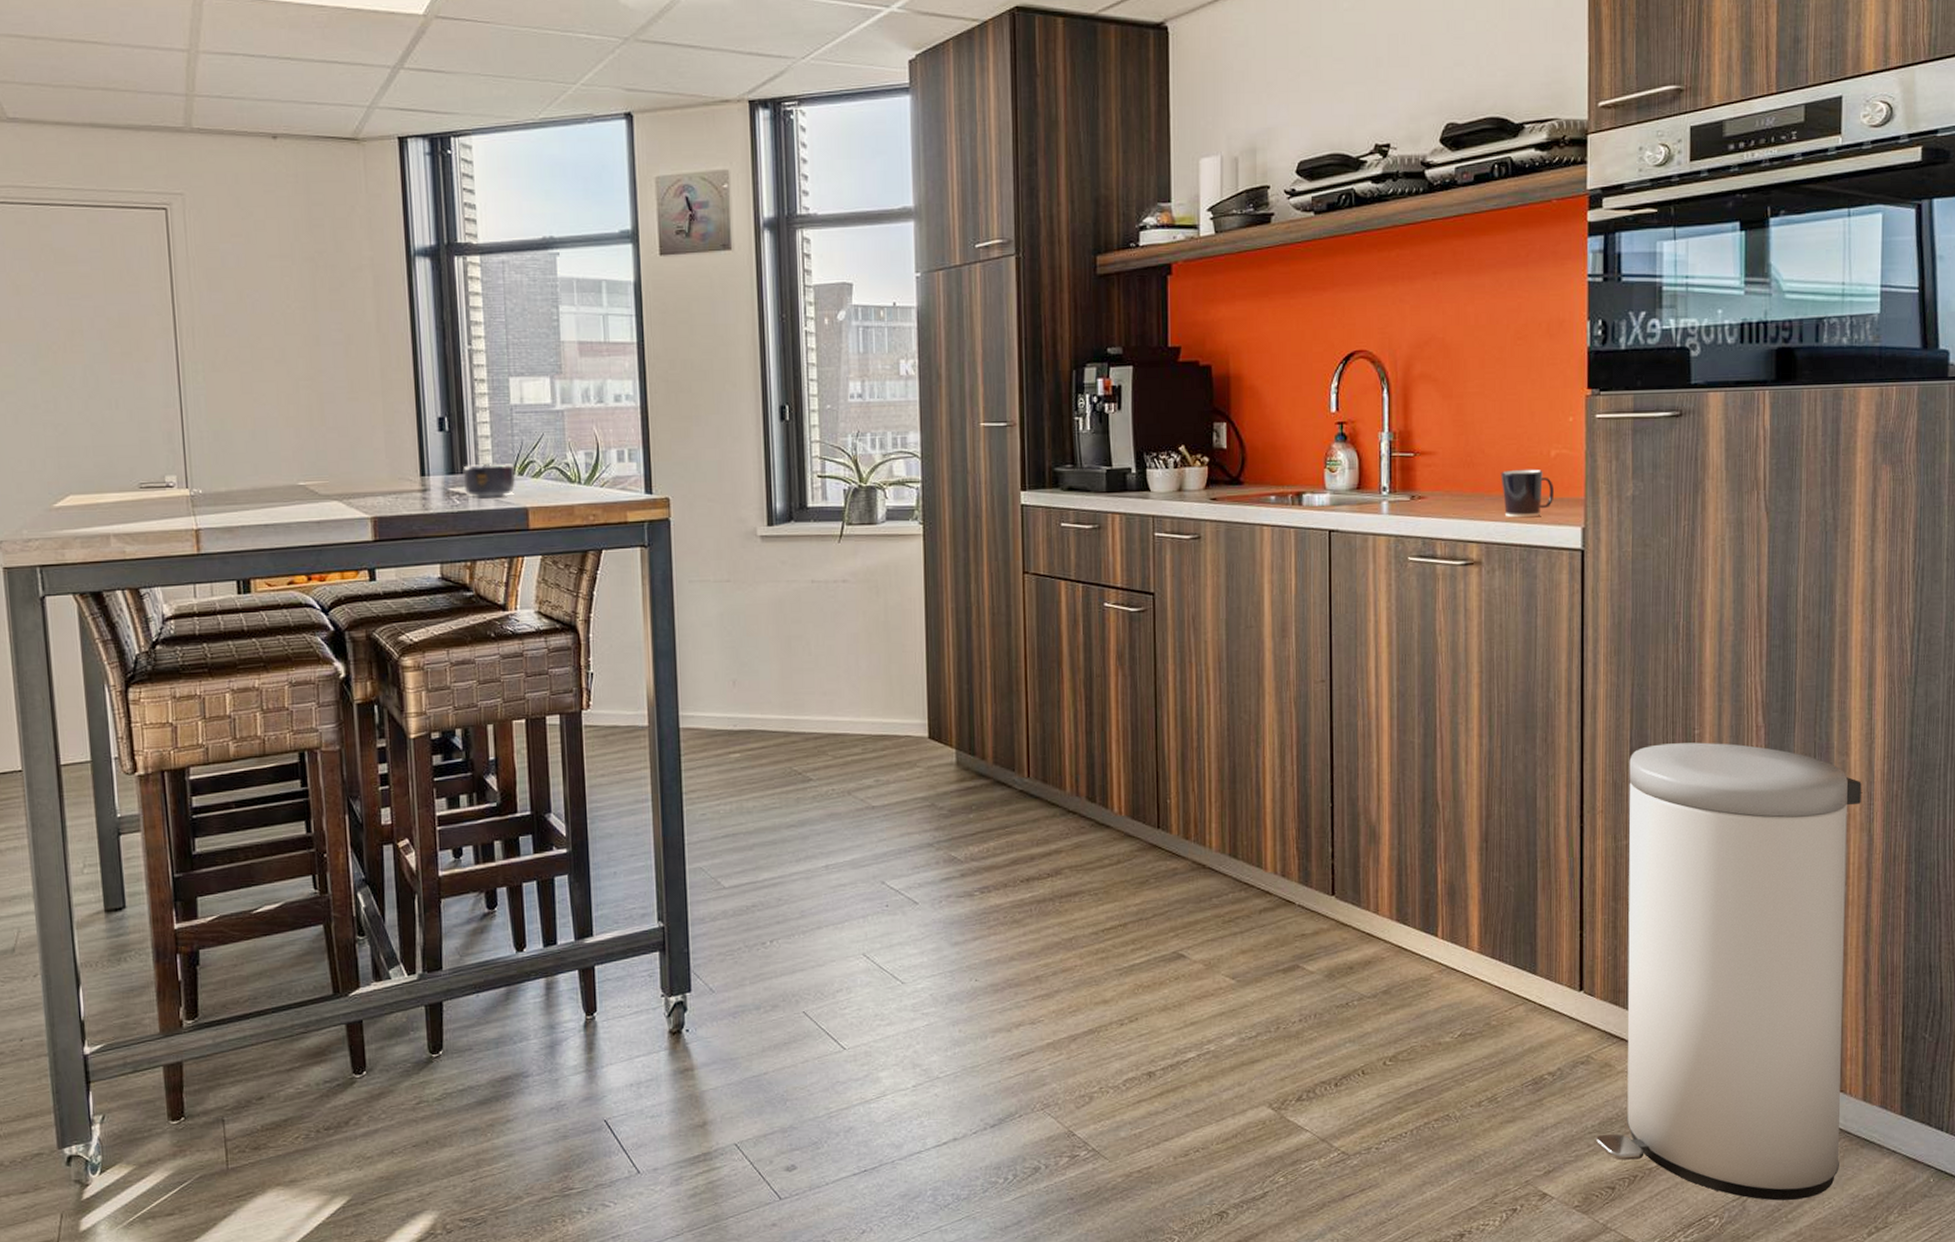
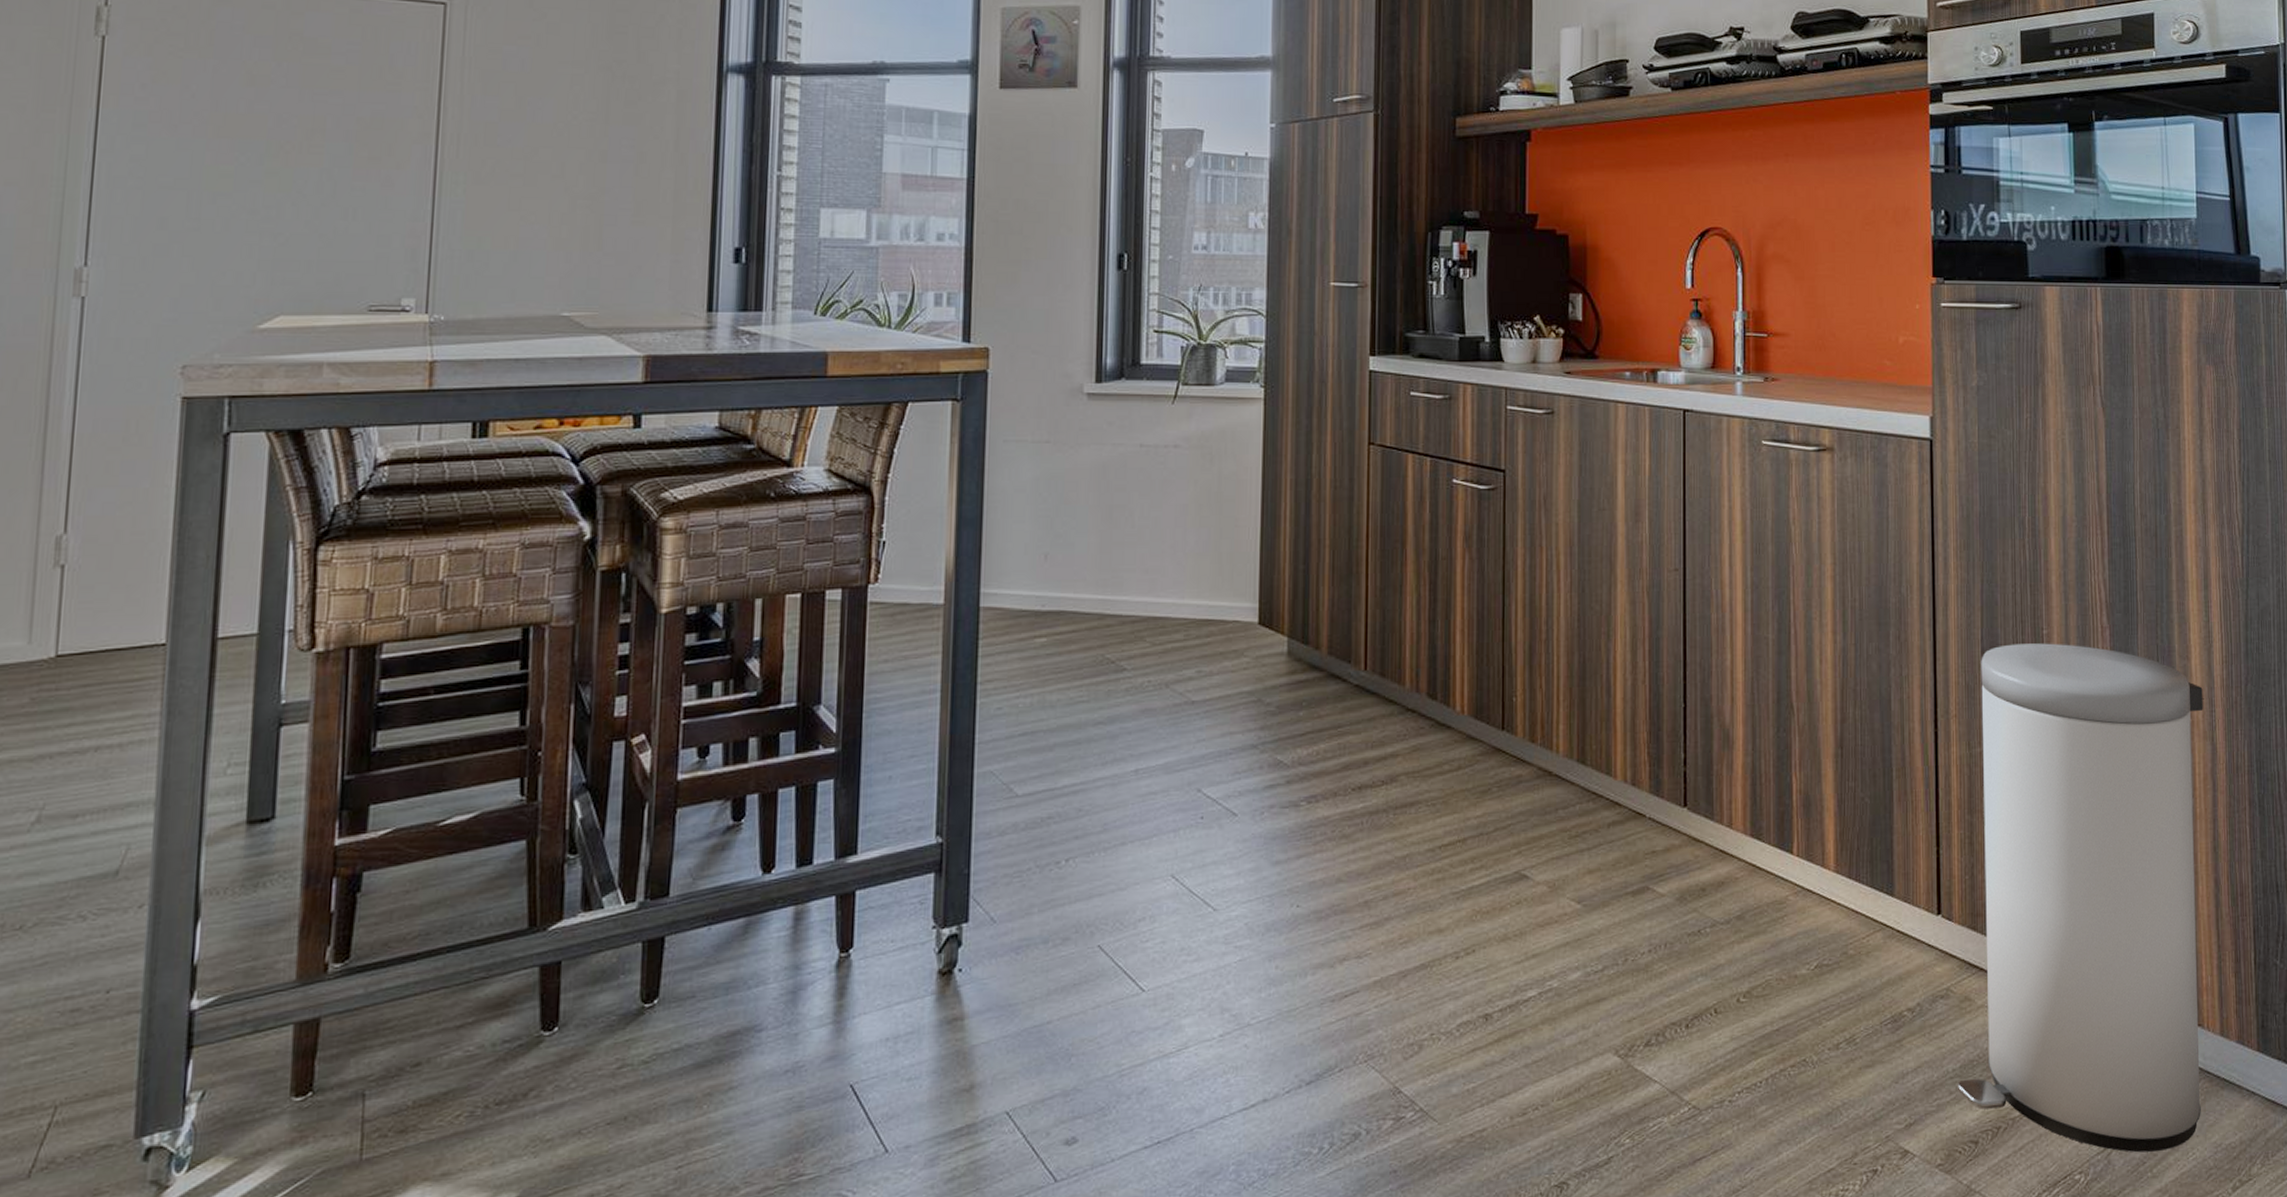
mug: present [462,463,516,500] -> none [756,301,817,341]
mug: present [1501,469,1555,518] -> none [1851,355,1903,404]

